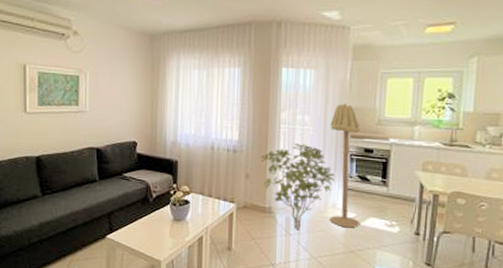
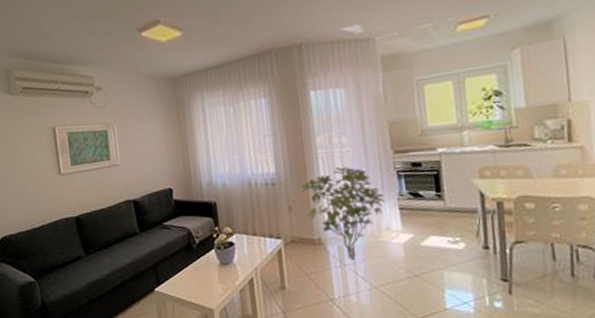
floor lamp: present [329,103,361,228] -> none [369,118,419,251]

